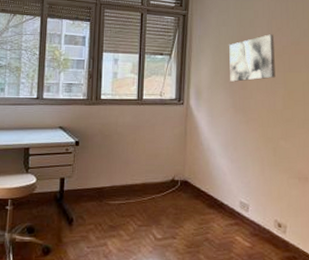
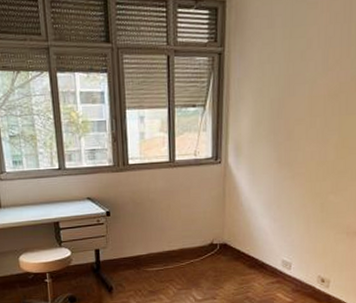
wall art: present [229,34,276,82] -> none [274,68,330,132]

